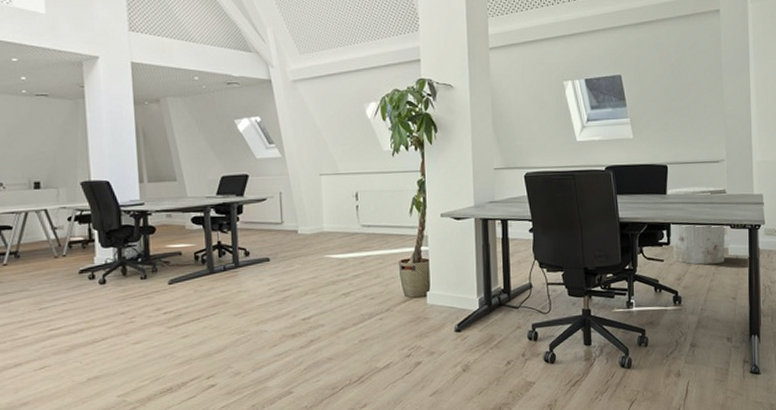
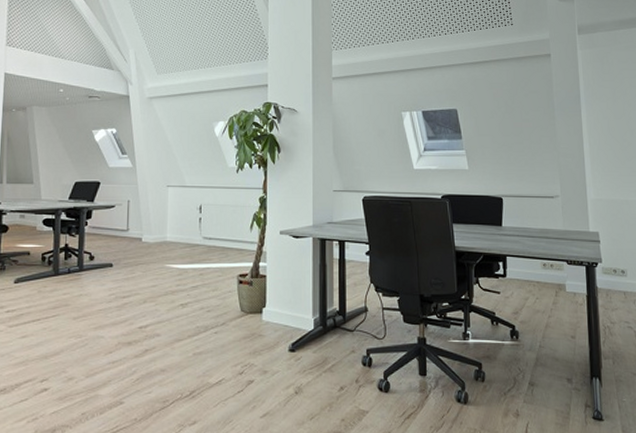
trash can: present [666,186,727,265] -> none [502,220,563,299]

